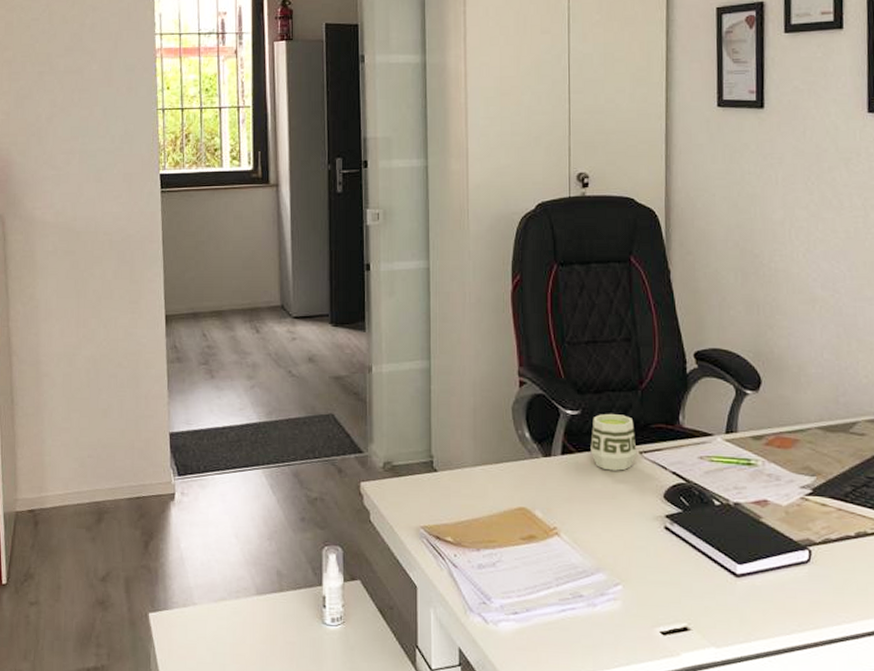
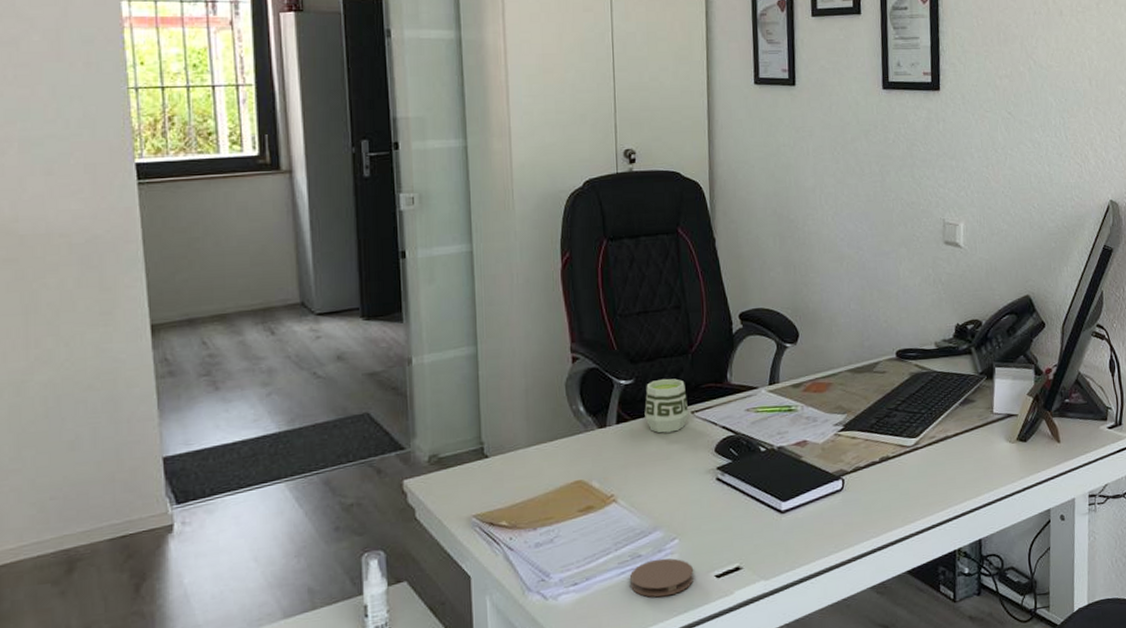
coaster: none [570,602,638,644] -> present [629,558,695,598]

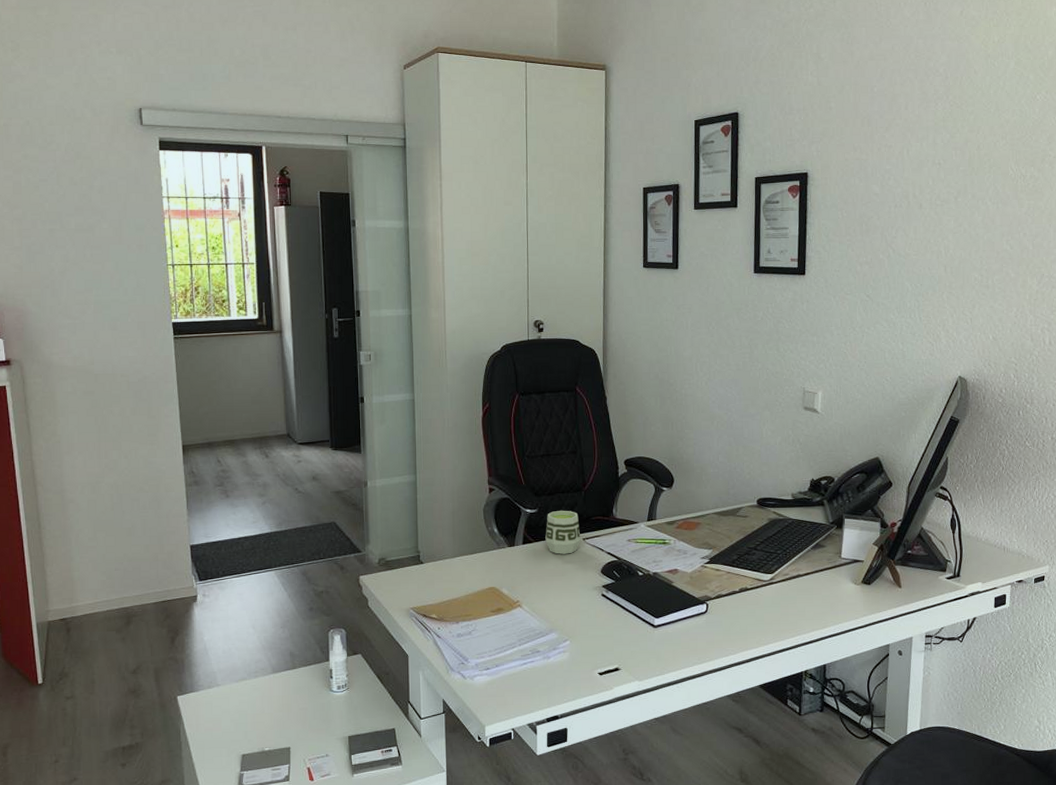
coaster: present [629,558,695,598] -> none [530,655,582,686]

